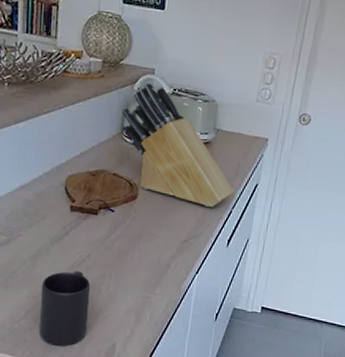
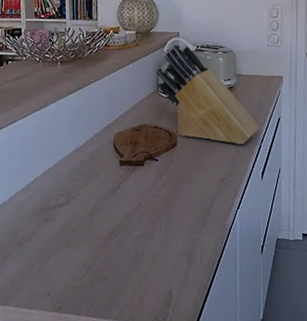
mug: present [39,271,91,346] -> none [99,221,145,299]

